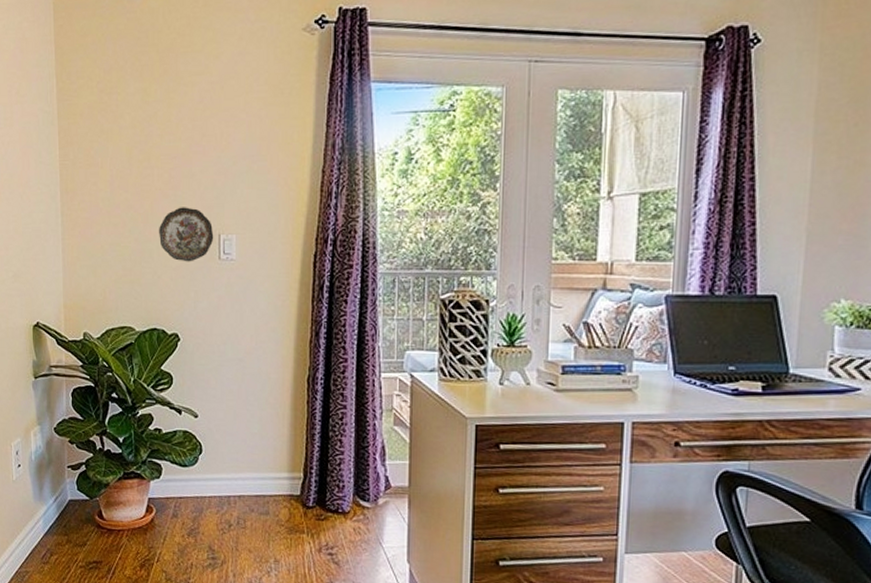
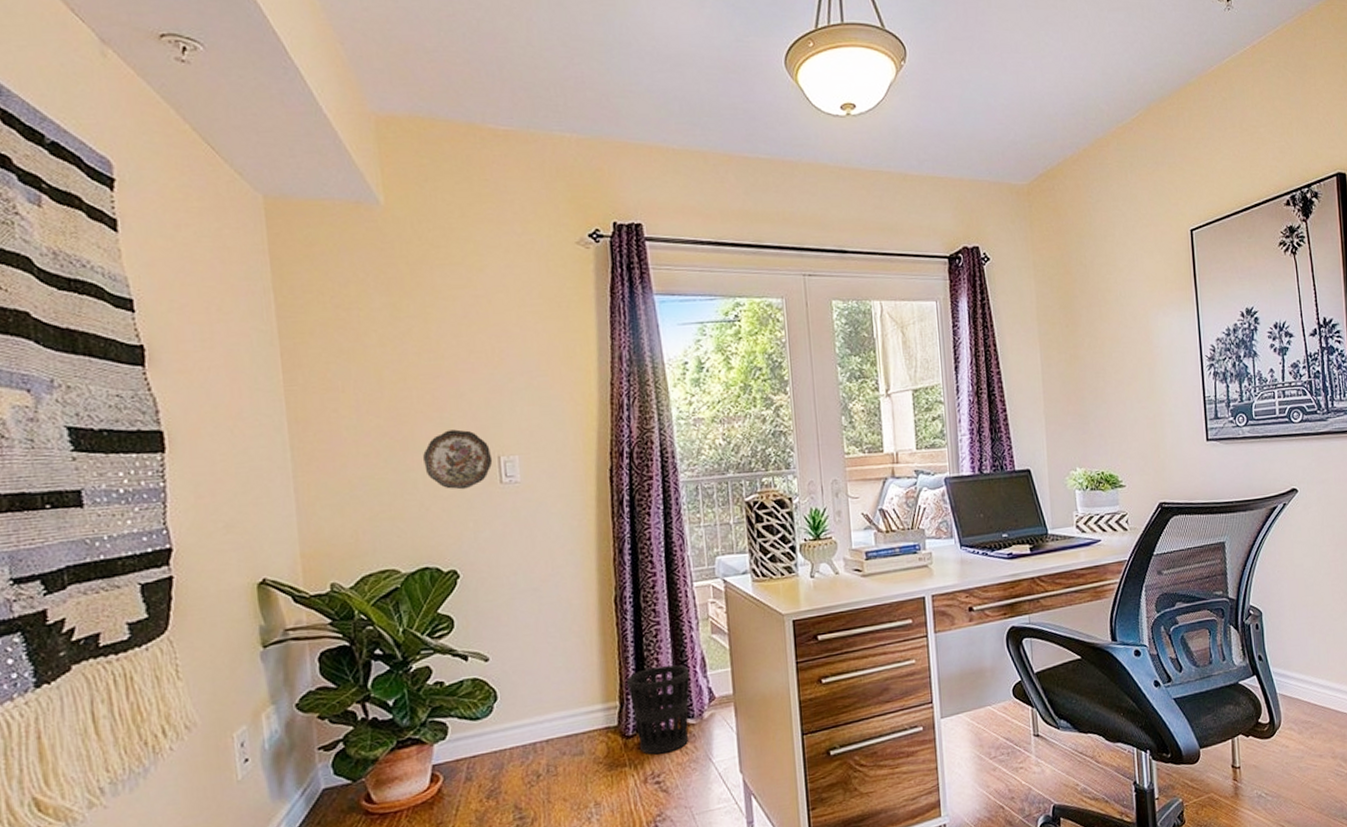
wastebasket: none [312,447,369,529] -> present [627,665,690,755]

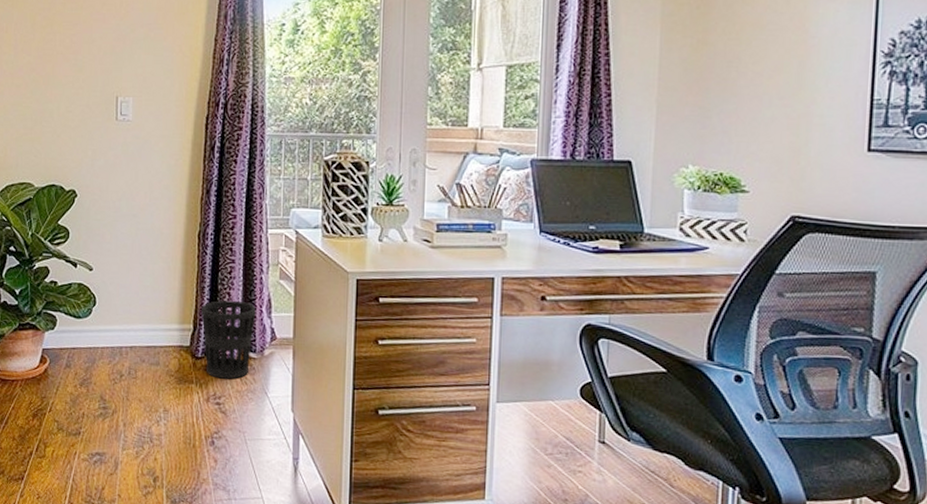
decorative plate: present [423,429,493,490] -> none [60,70,112,123]

